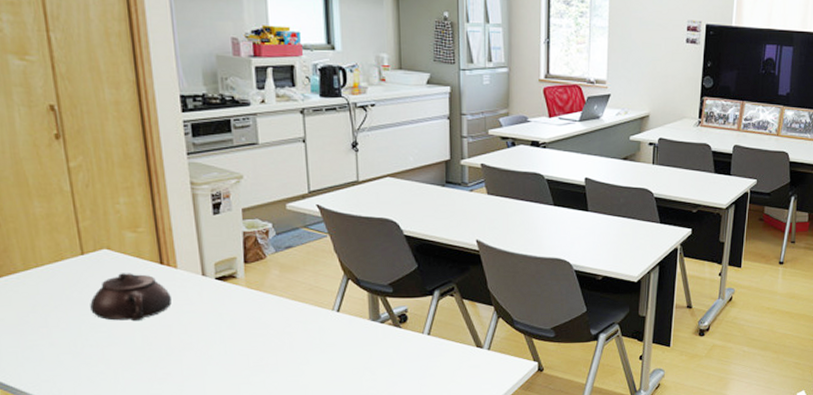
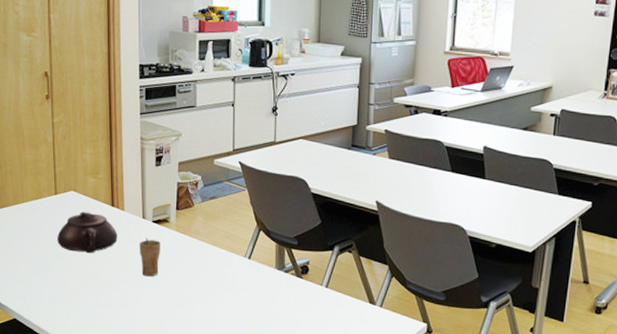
cup: none [200,297,229,342] -> present [139,237,161,277]

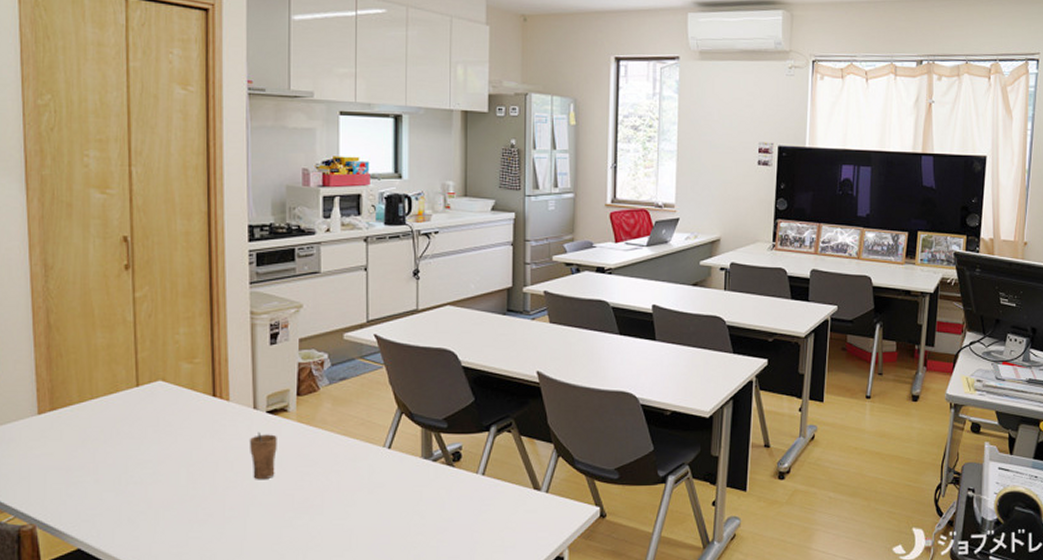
teapot: present [57,212,117,254] -> none [139,405,220,457]

